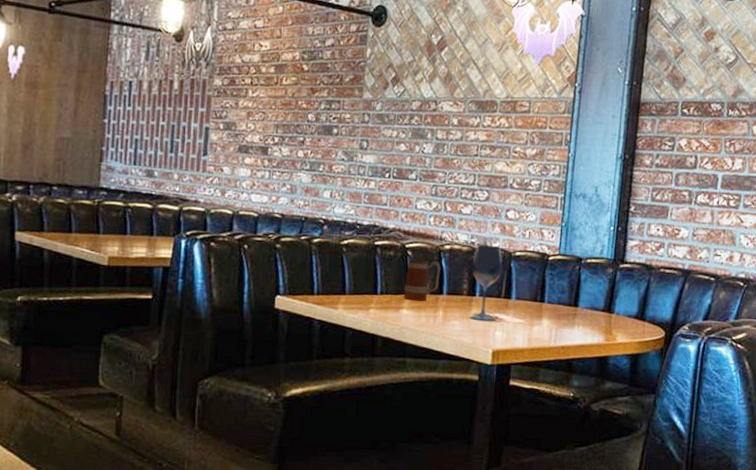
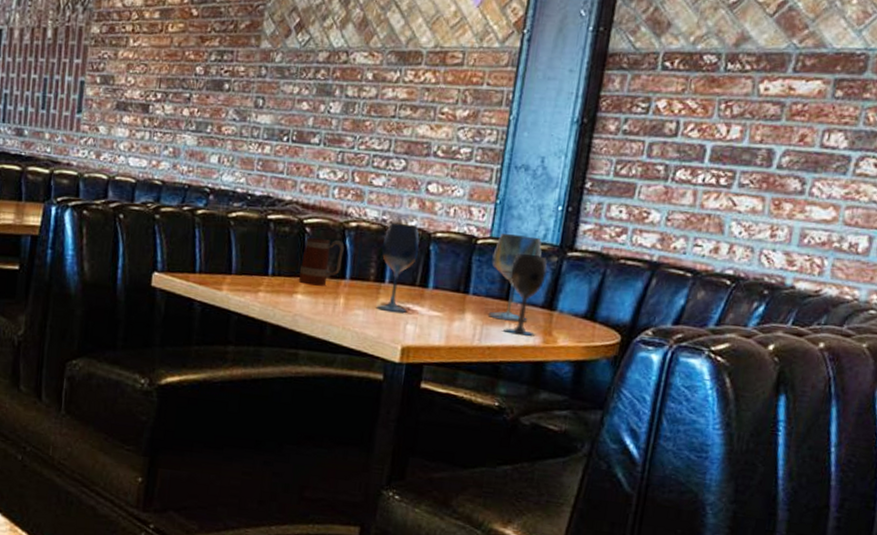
wine glass: none [560,251,601,324] -> present [488,234,542,322]
wine glass: none [574,267,606,337] -> present [503,254,549,337]

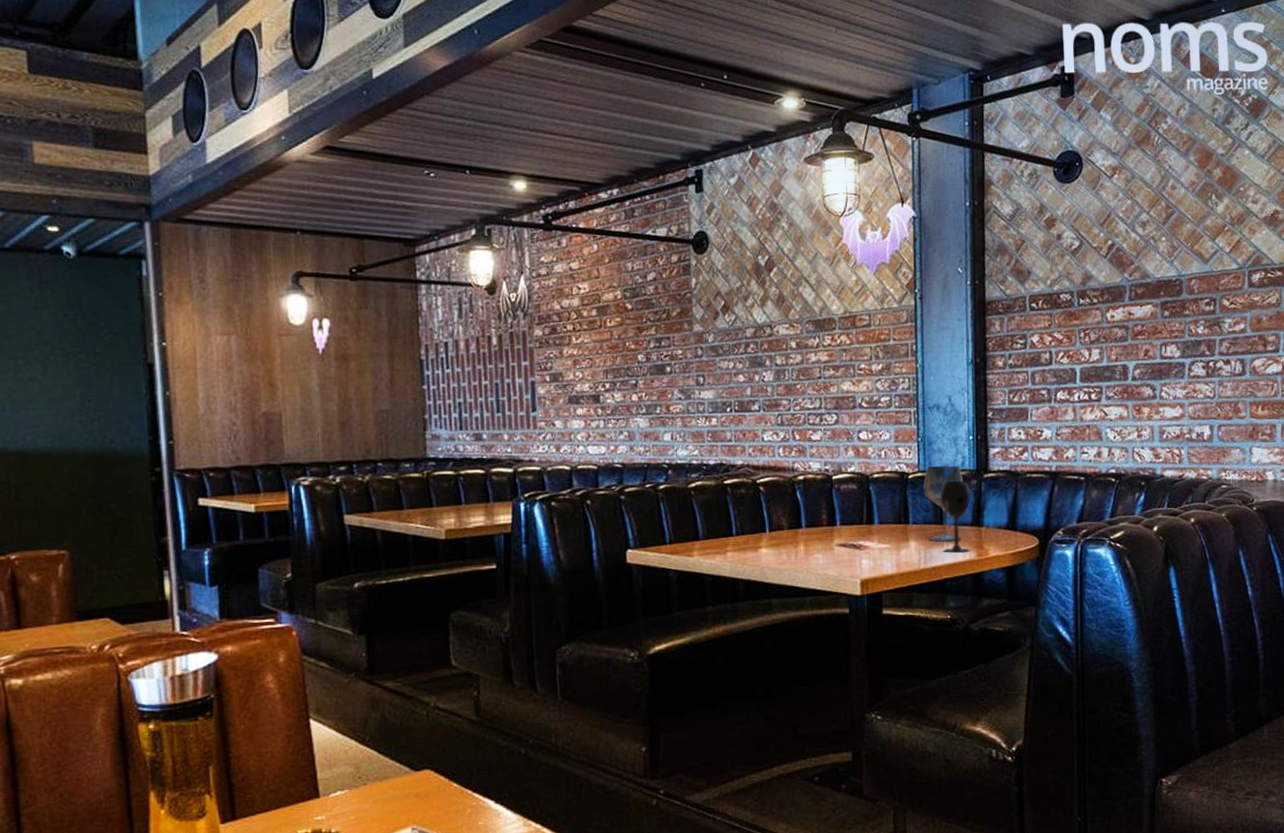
beer mug: present [298,237,344,286] -> none [760,493,796,539]
wineglass: present [376,222,420,314] -> none [829,470,860,551]

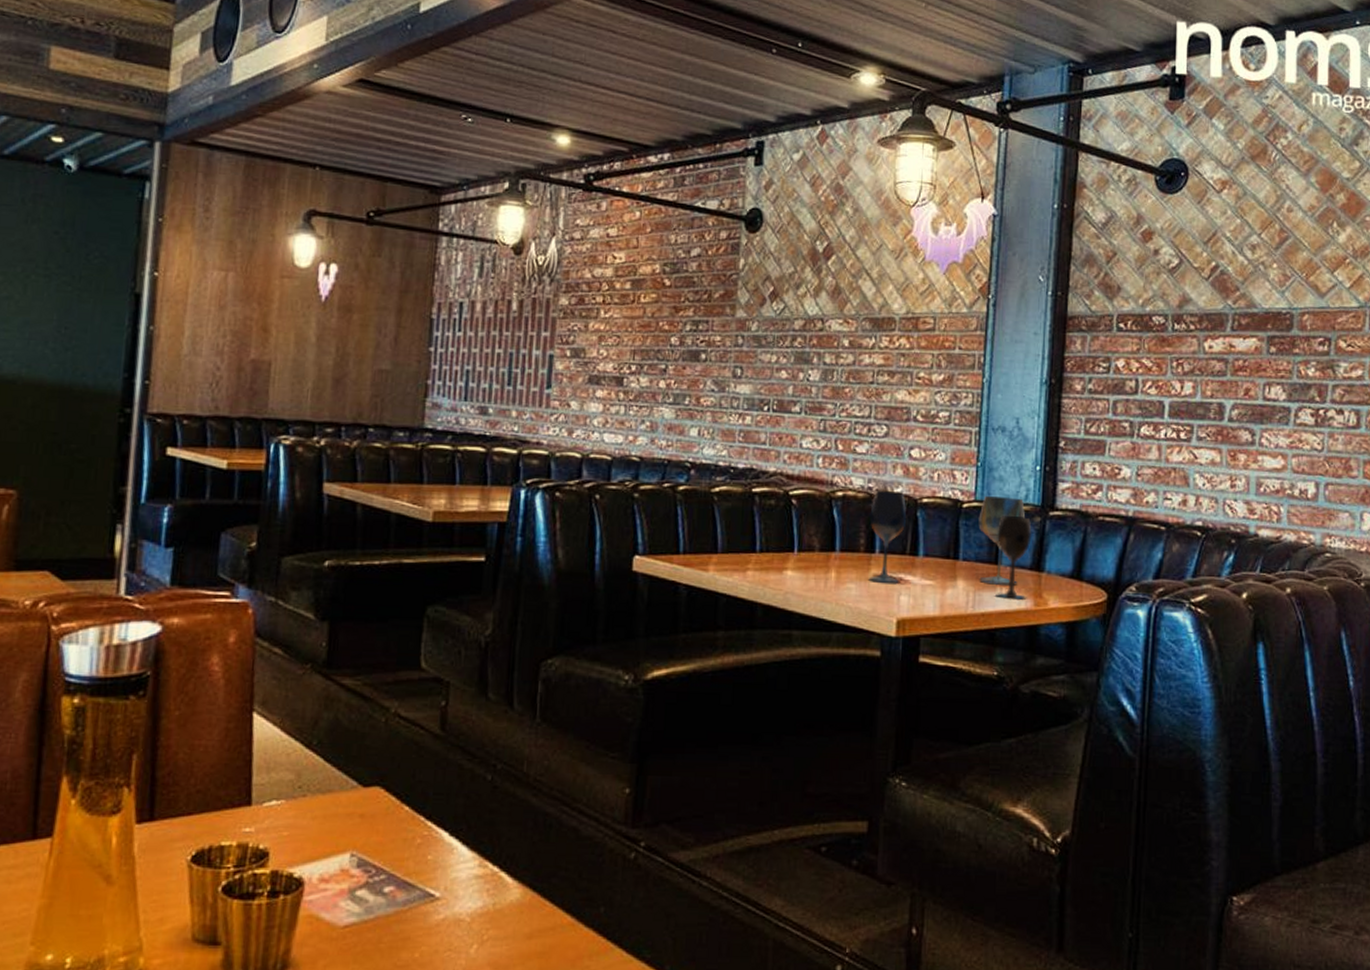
wineglass: none [829,470,860,551] -> present [868,490,906,584]

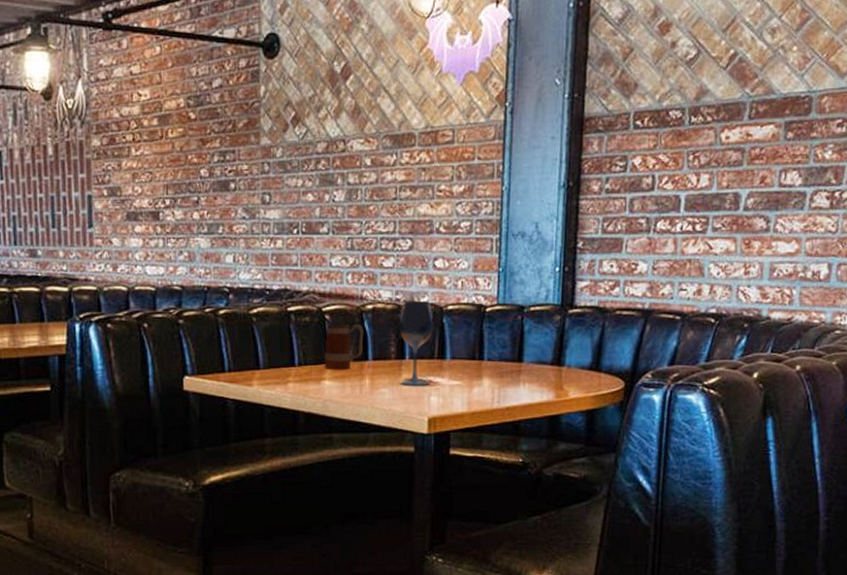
beer mug: none [787,509,832,560] -> present [324,323,364,370]
wine glass: present [978,496,1026,586] -> none [501,299,546,381]
wine glass: present [995,516,1033,601] -> none [519,316,554,394]

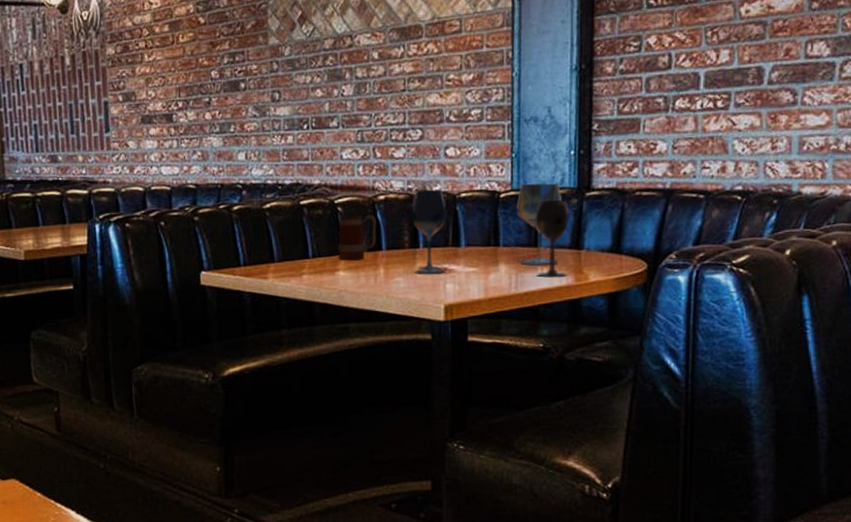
wine glass: none [501,299,546,381] -> present [516,183,563,266]
wine glass: none [519,316,554,394] -> present [536,200,571,278]

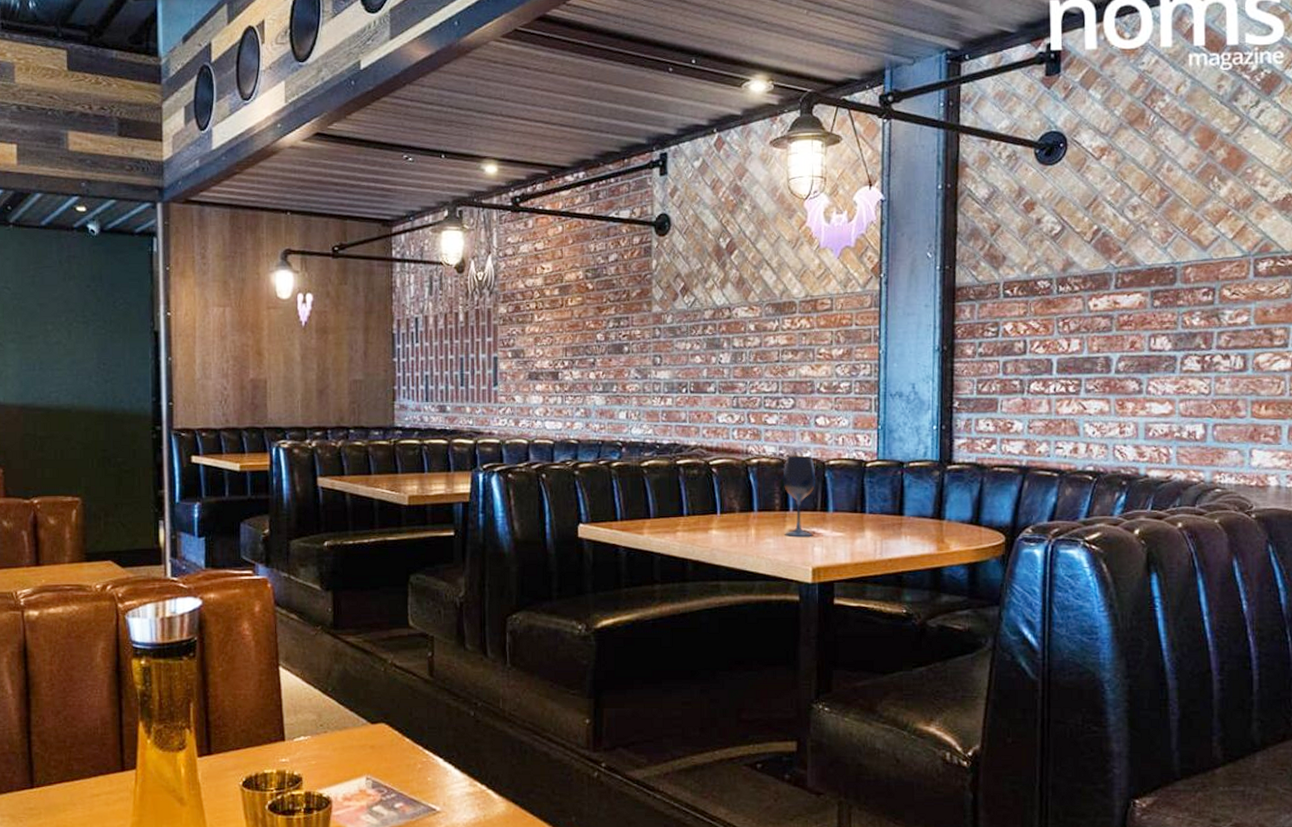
beer mug: present [337,214,377,261] -> none [711,476,749,520]
wine glass: present [516,183,563,266] -> none [882,455,925,533]
wine glass: present [536,200,571,278] -> none [900,472,933,546]

